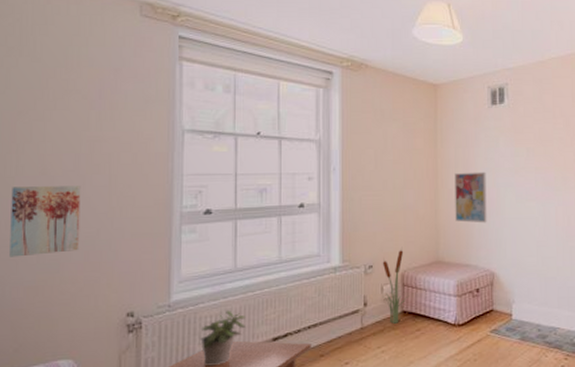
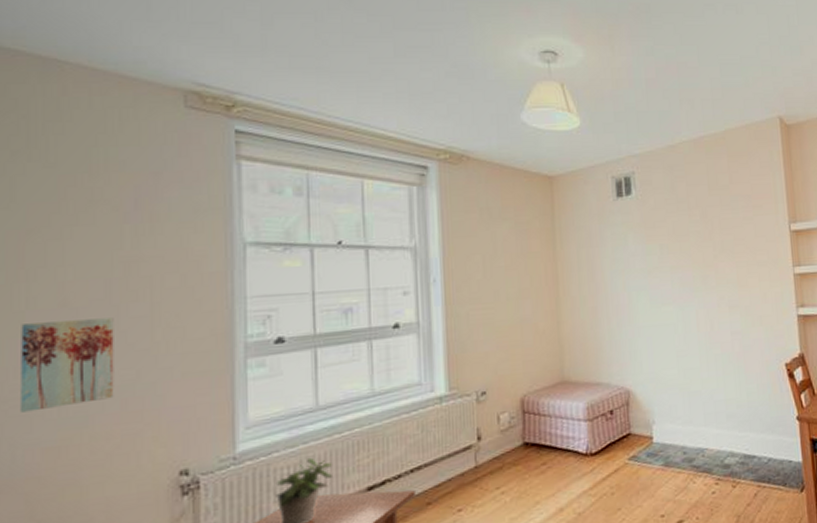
decorative plant: present [382,248,410,324] -> none [498,368,532,459]
wall art: present [455,172,487,223] -> none [578,274,618,334]

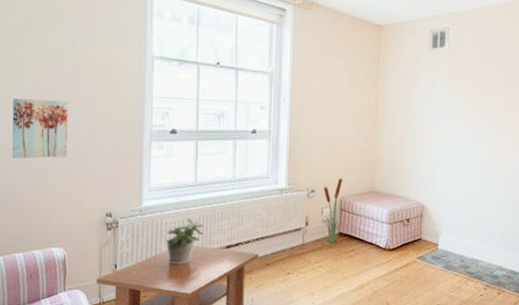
decorative plant: none [498,368,532,459] -> present [322,176,346,243]

